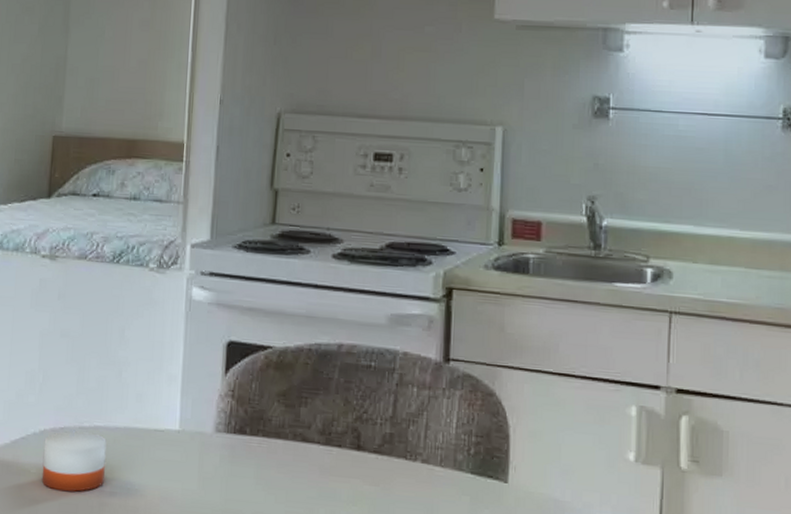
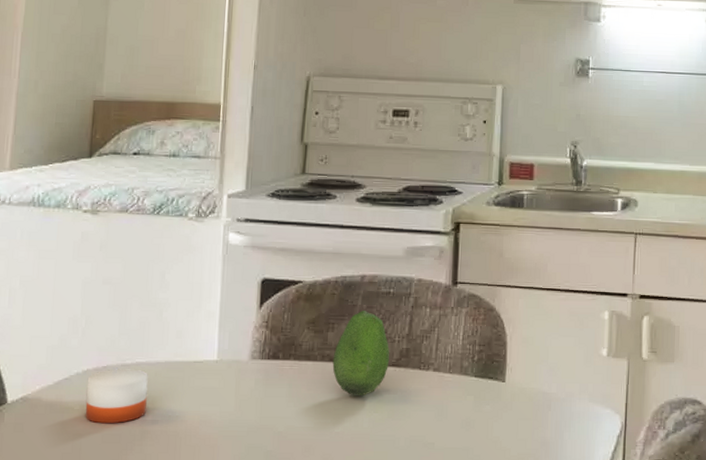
fruit: none [305,384,371,485] -> present [332,309,390,395]

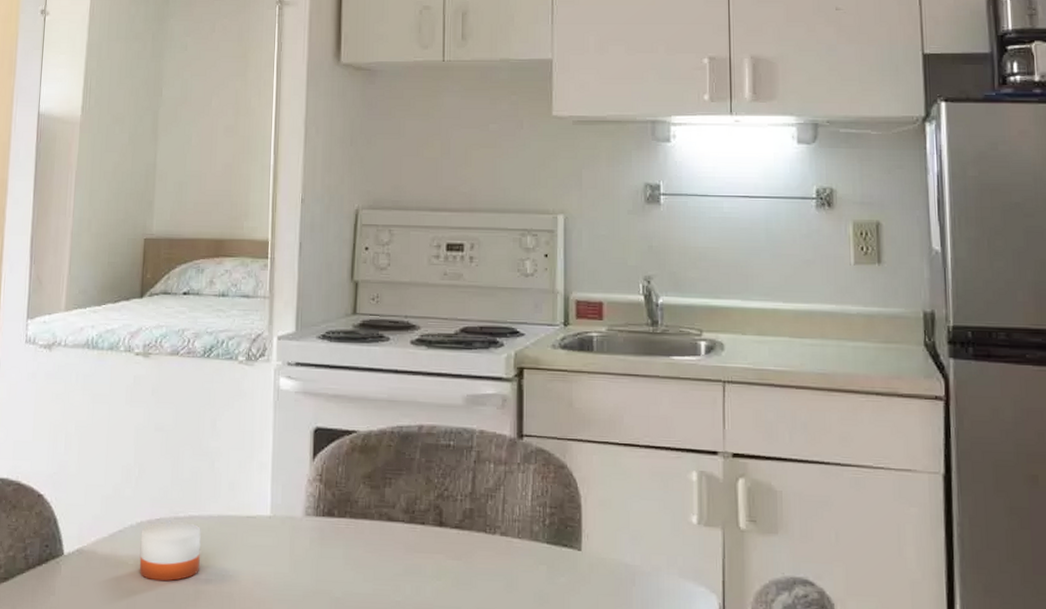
fruit: present [332,309,390,395] -> none [391,464,452,560]

